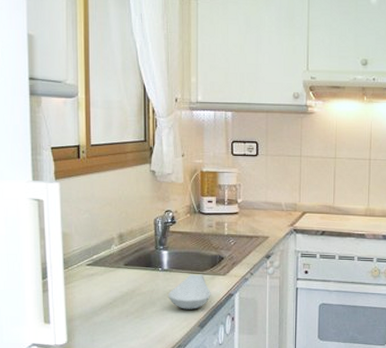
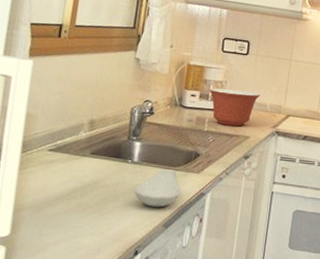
mixing bowl: none [224,191,275,228] -> present [209,88,261,127]

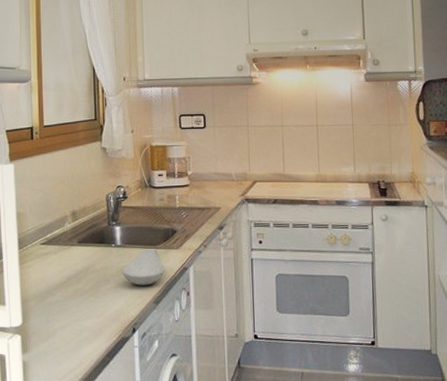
mixing bowl: present [209,88,261,127] -> none [174,163,224,200]

